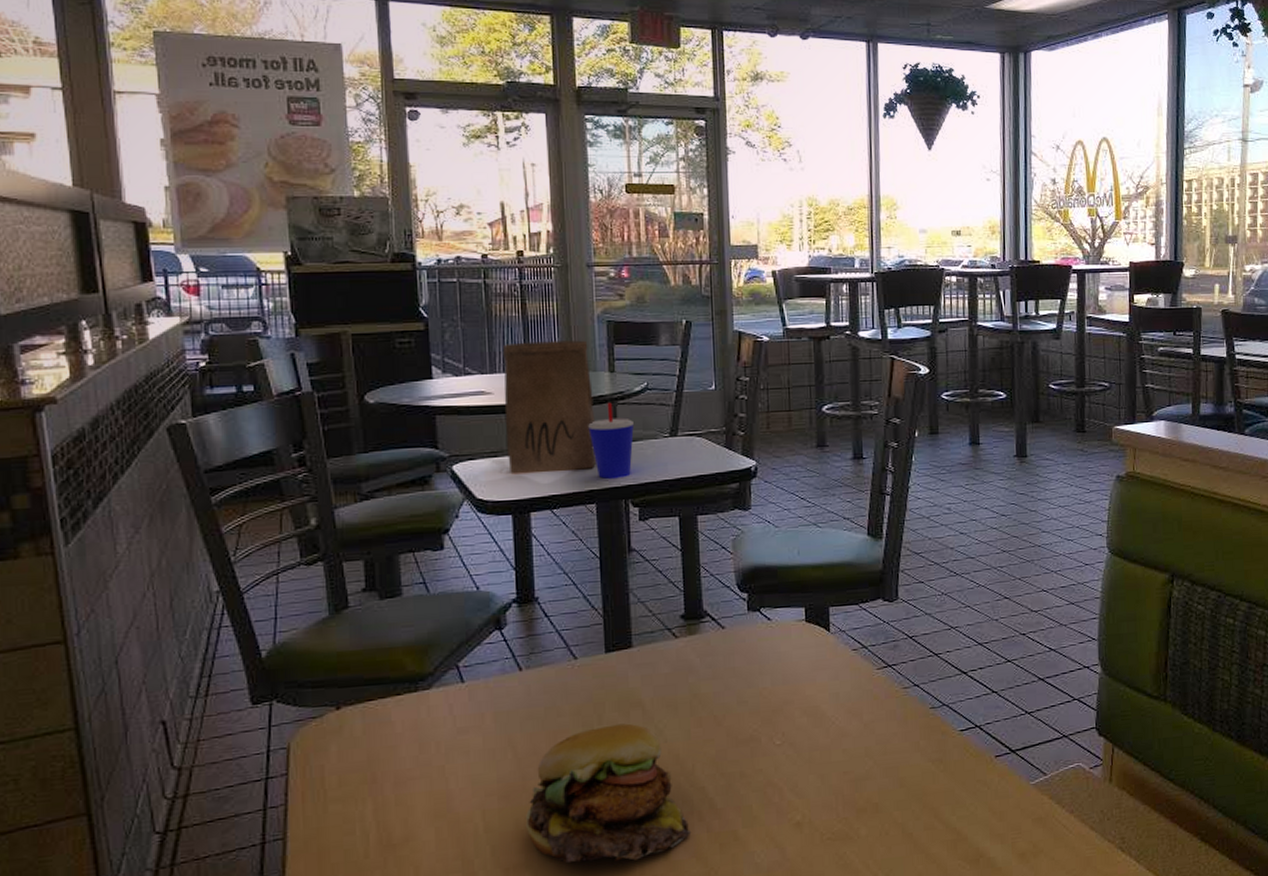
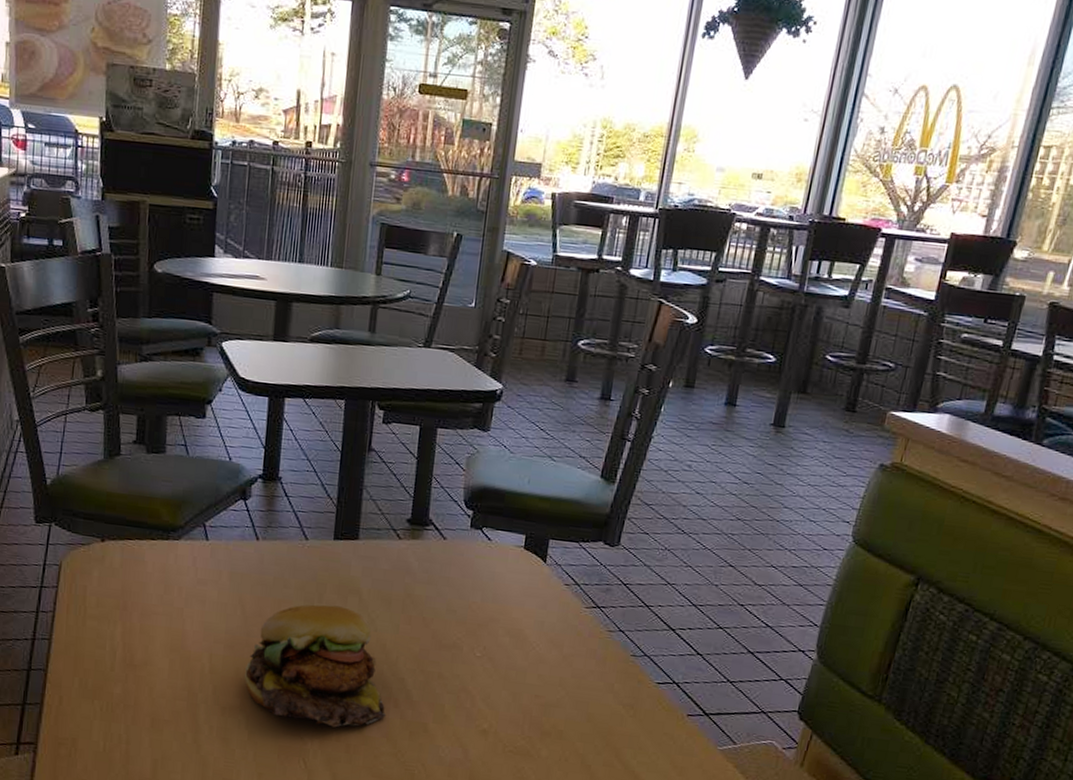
paper bag: present [503,340,597,475] -> none [271,233,360,366]
beverage cup: present [588,402,634,479] -> none [348,304,391,379]

